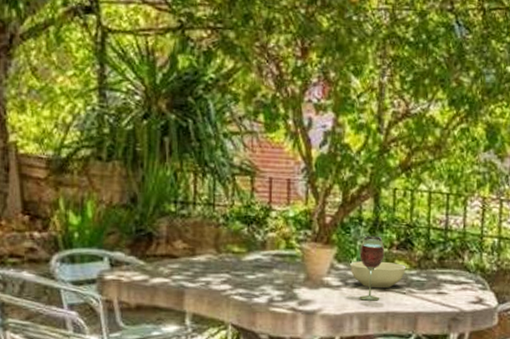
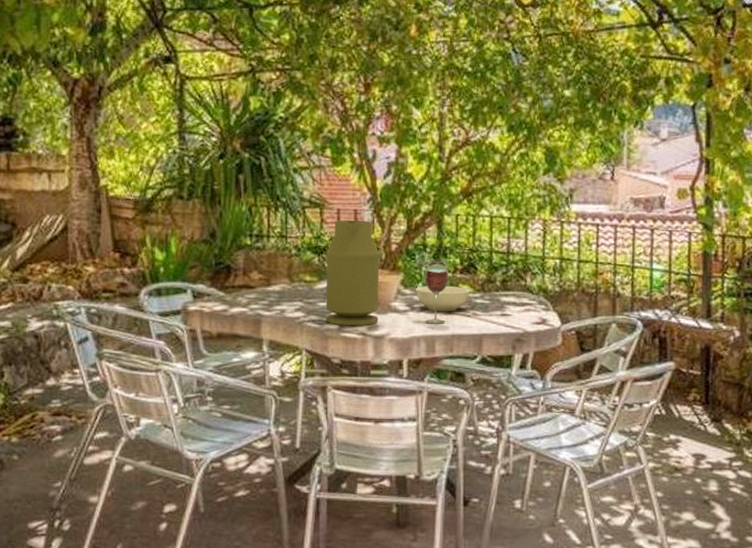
water jug: none [253,189,313,301] -> present [325,219,380,326]

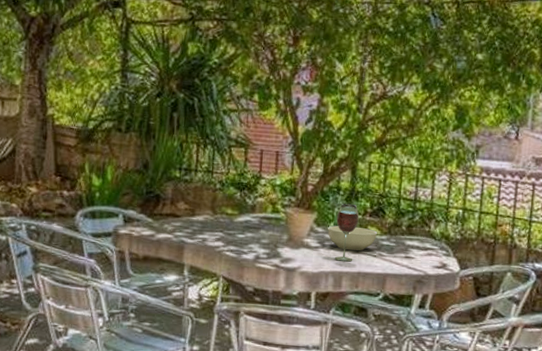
water jug: present [325,219,380,326] -> none [242,160,297,259]

